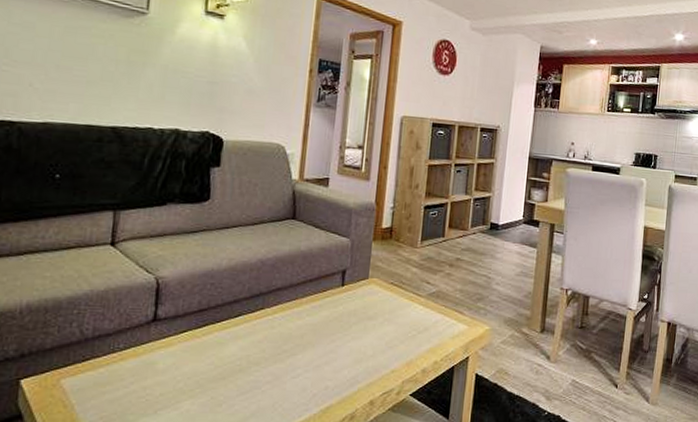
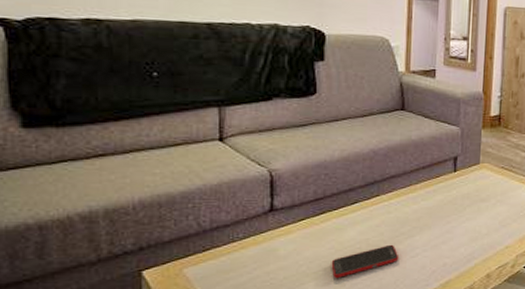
cell phone: none [209,362,280,397] -> present [331,244,399,278]

